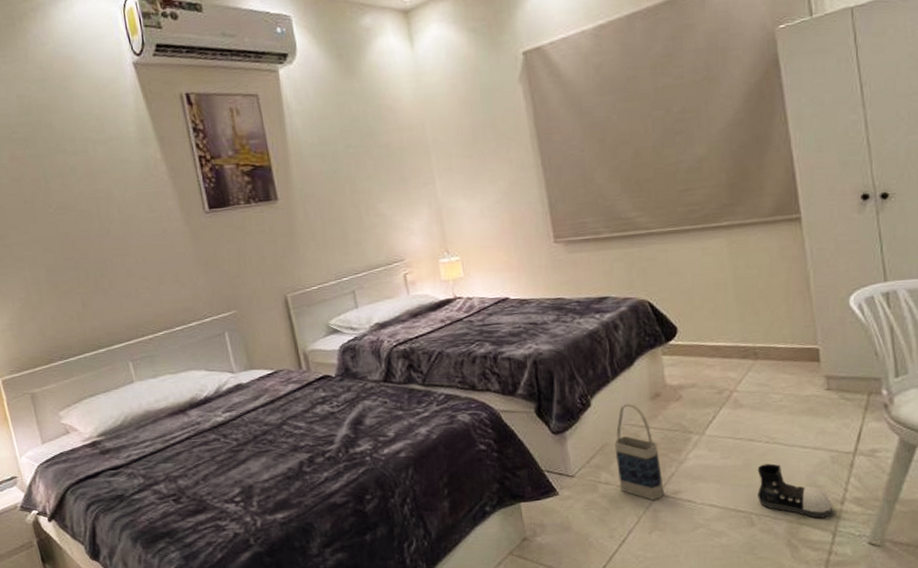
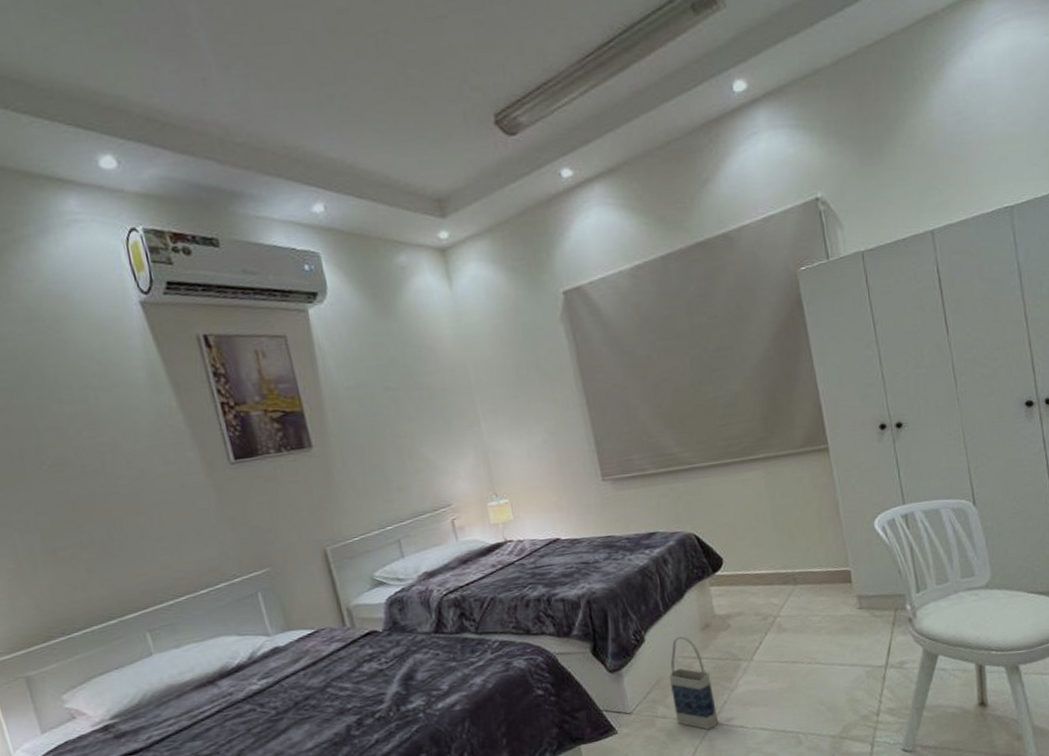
shoe: present [757,463,833,519] -> none [802,683,870,732]

